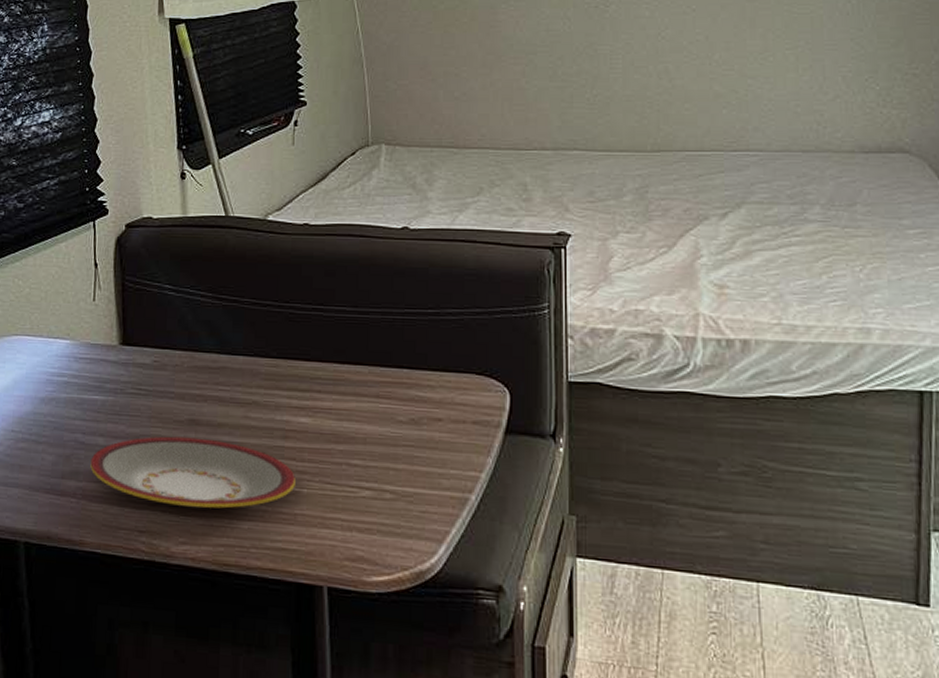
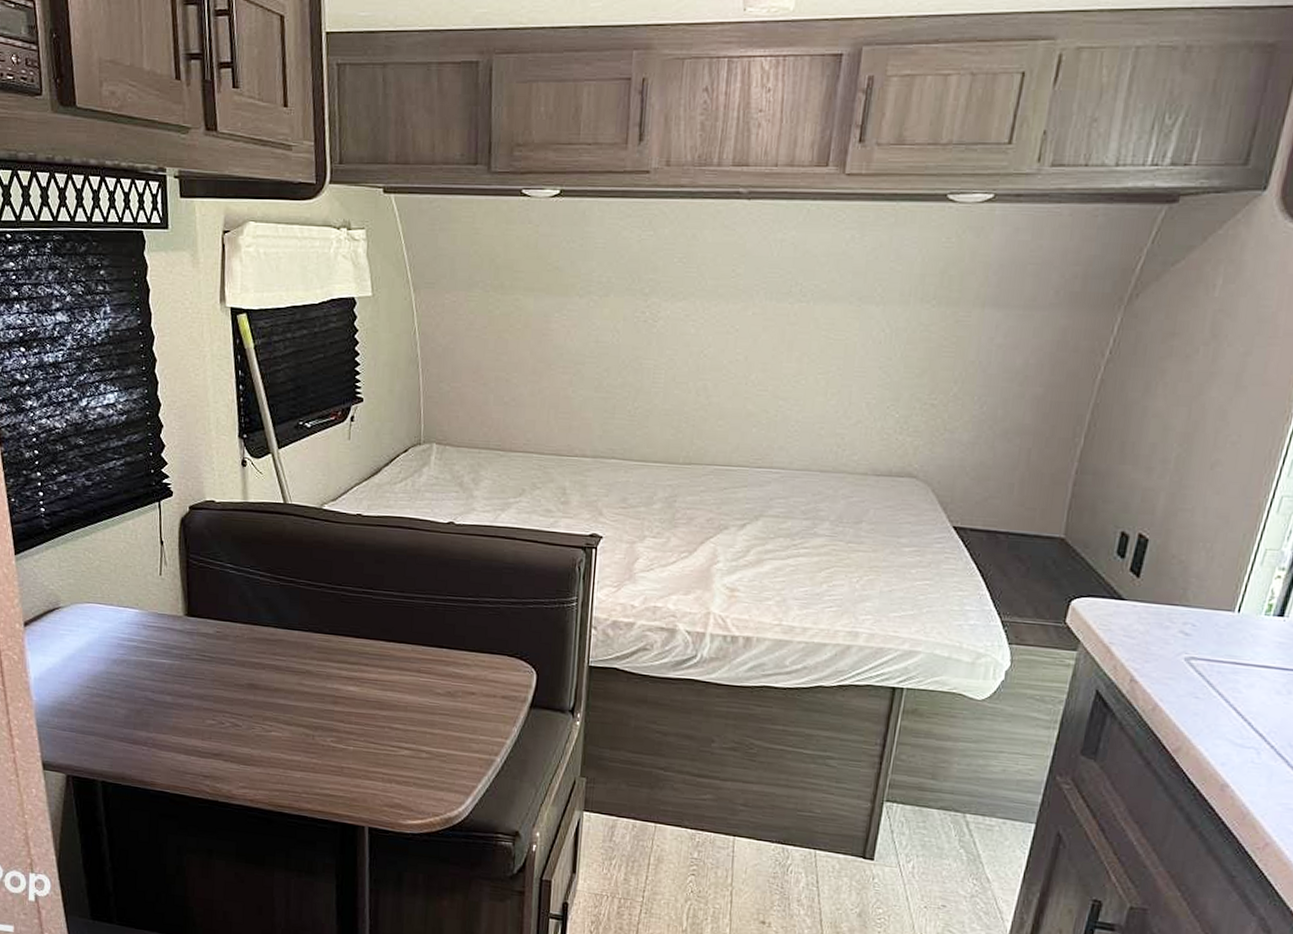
plate: present [90,436,295,509] -> none [159,697,343,760]

